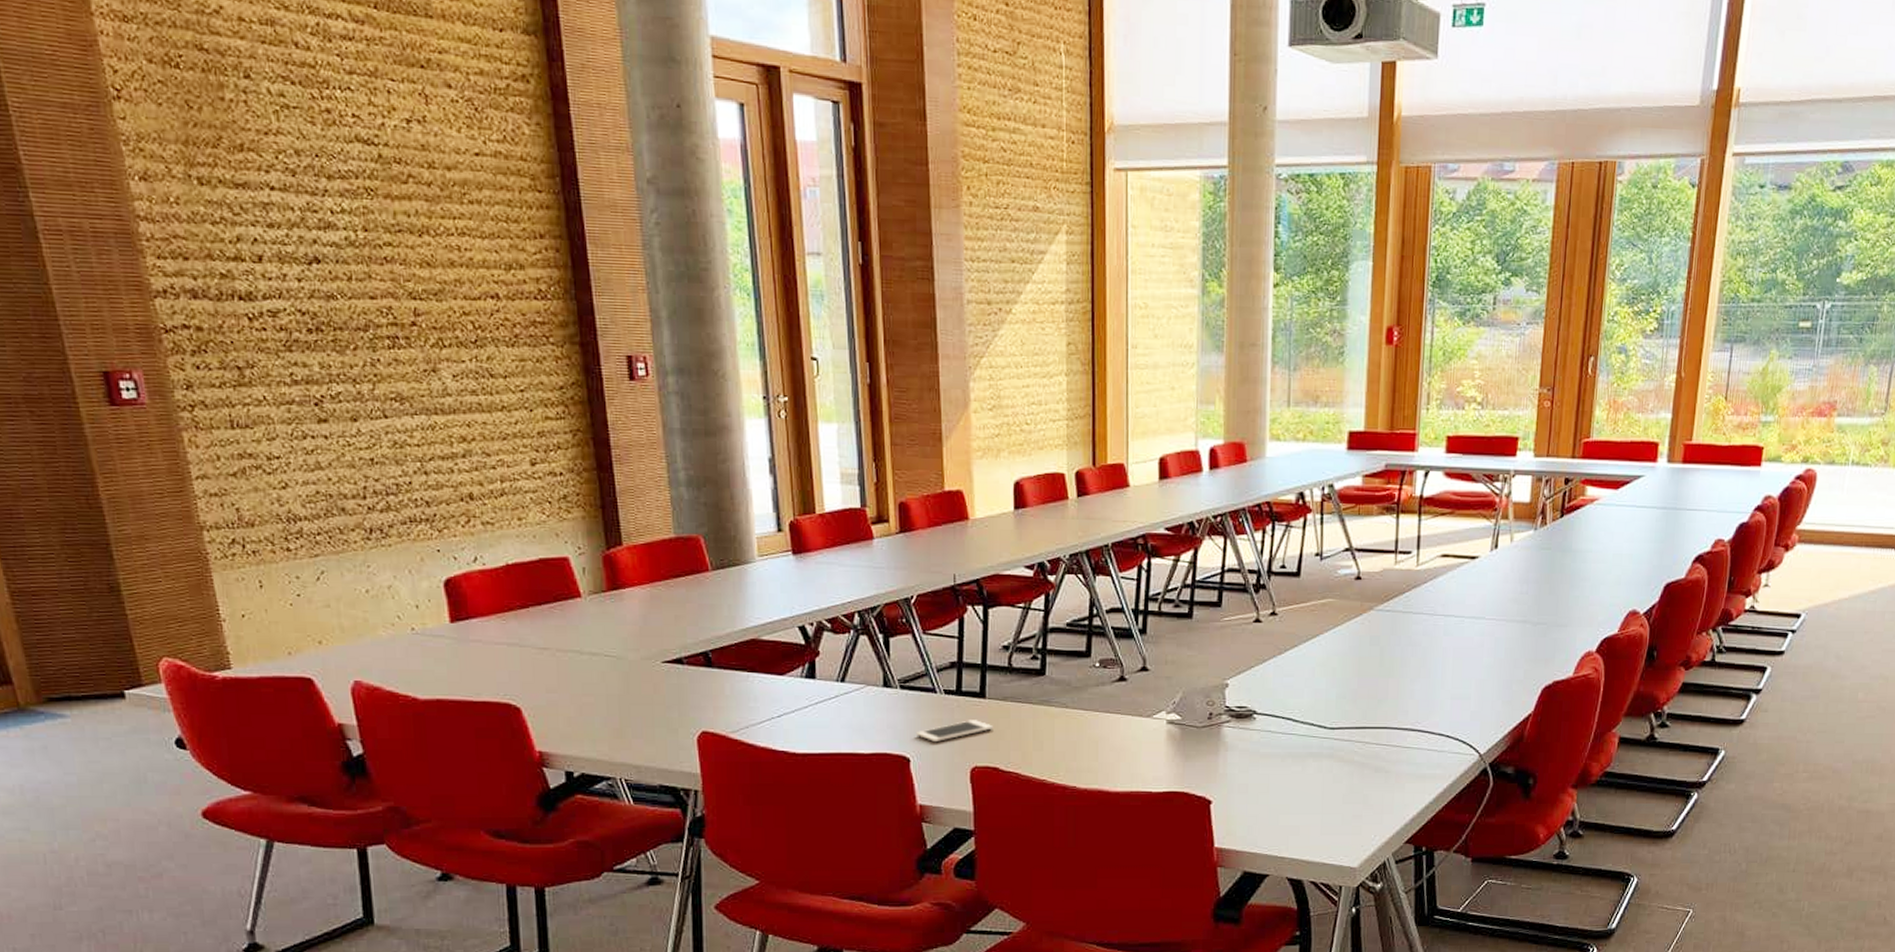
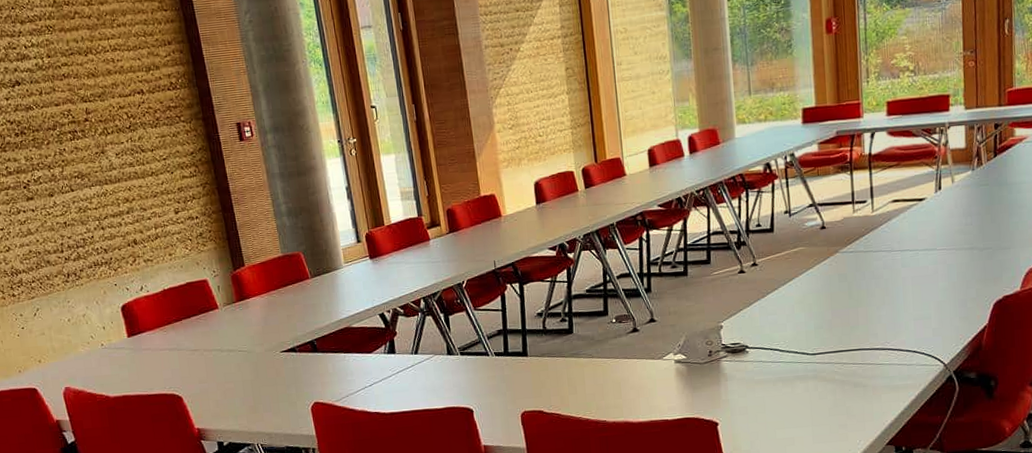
cell phone: present [916,720,994,743] -> none [476,374,536,395]

